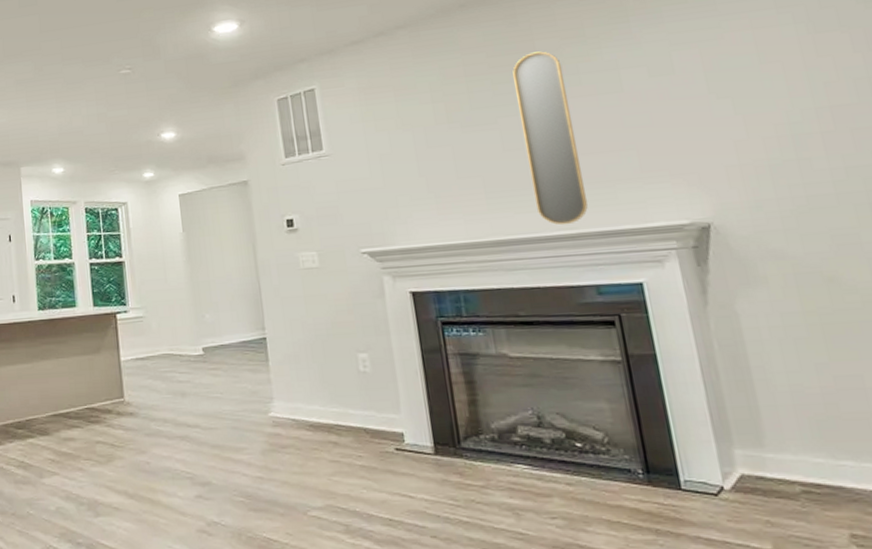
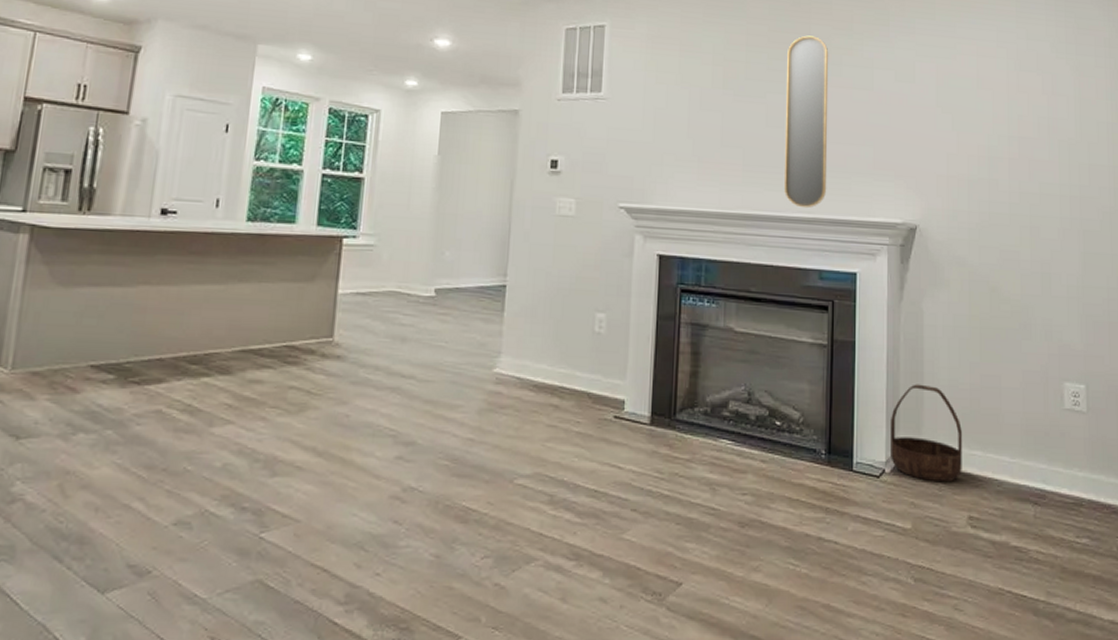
basket: none [719,392,830,498] -> present [891,384,962,483]

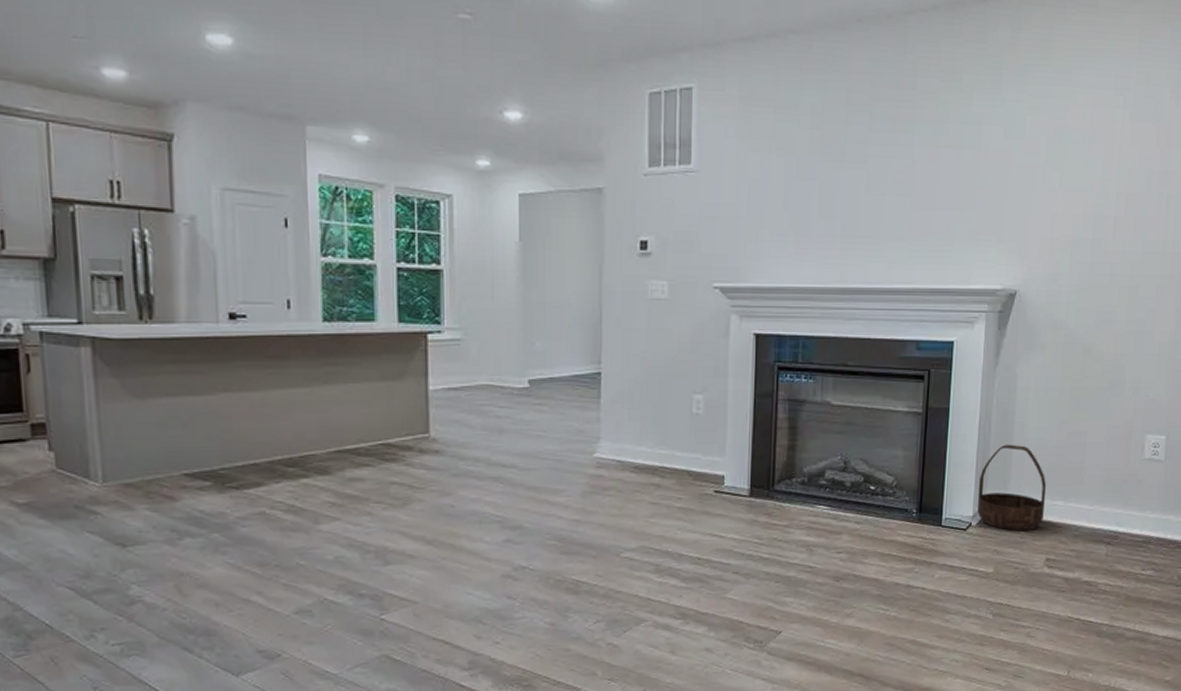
home mirror: present [785,35,829,209] -> none [884,90,935,279]

